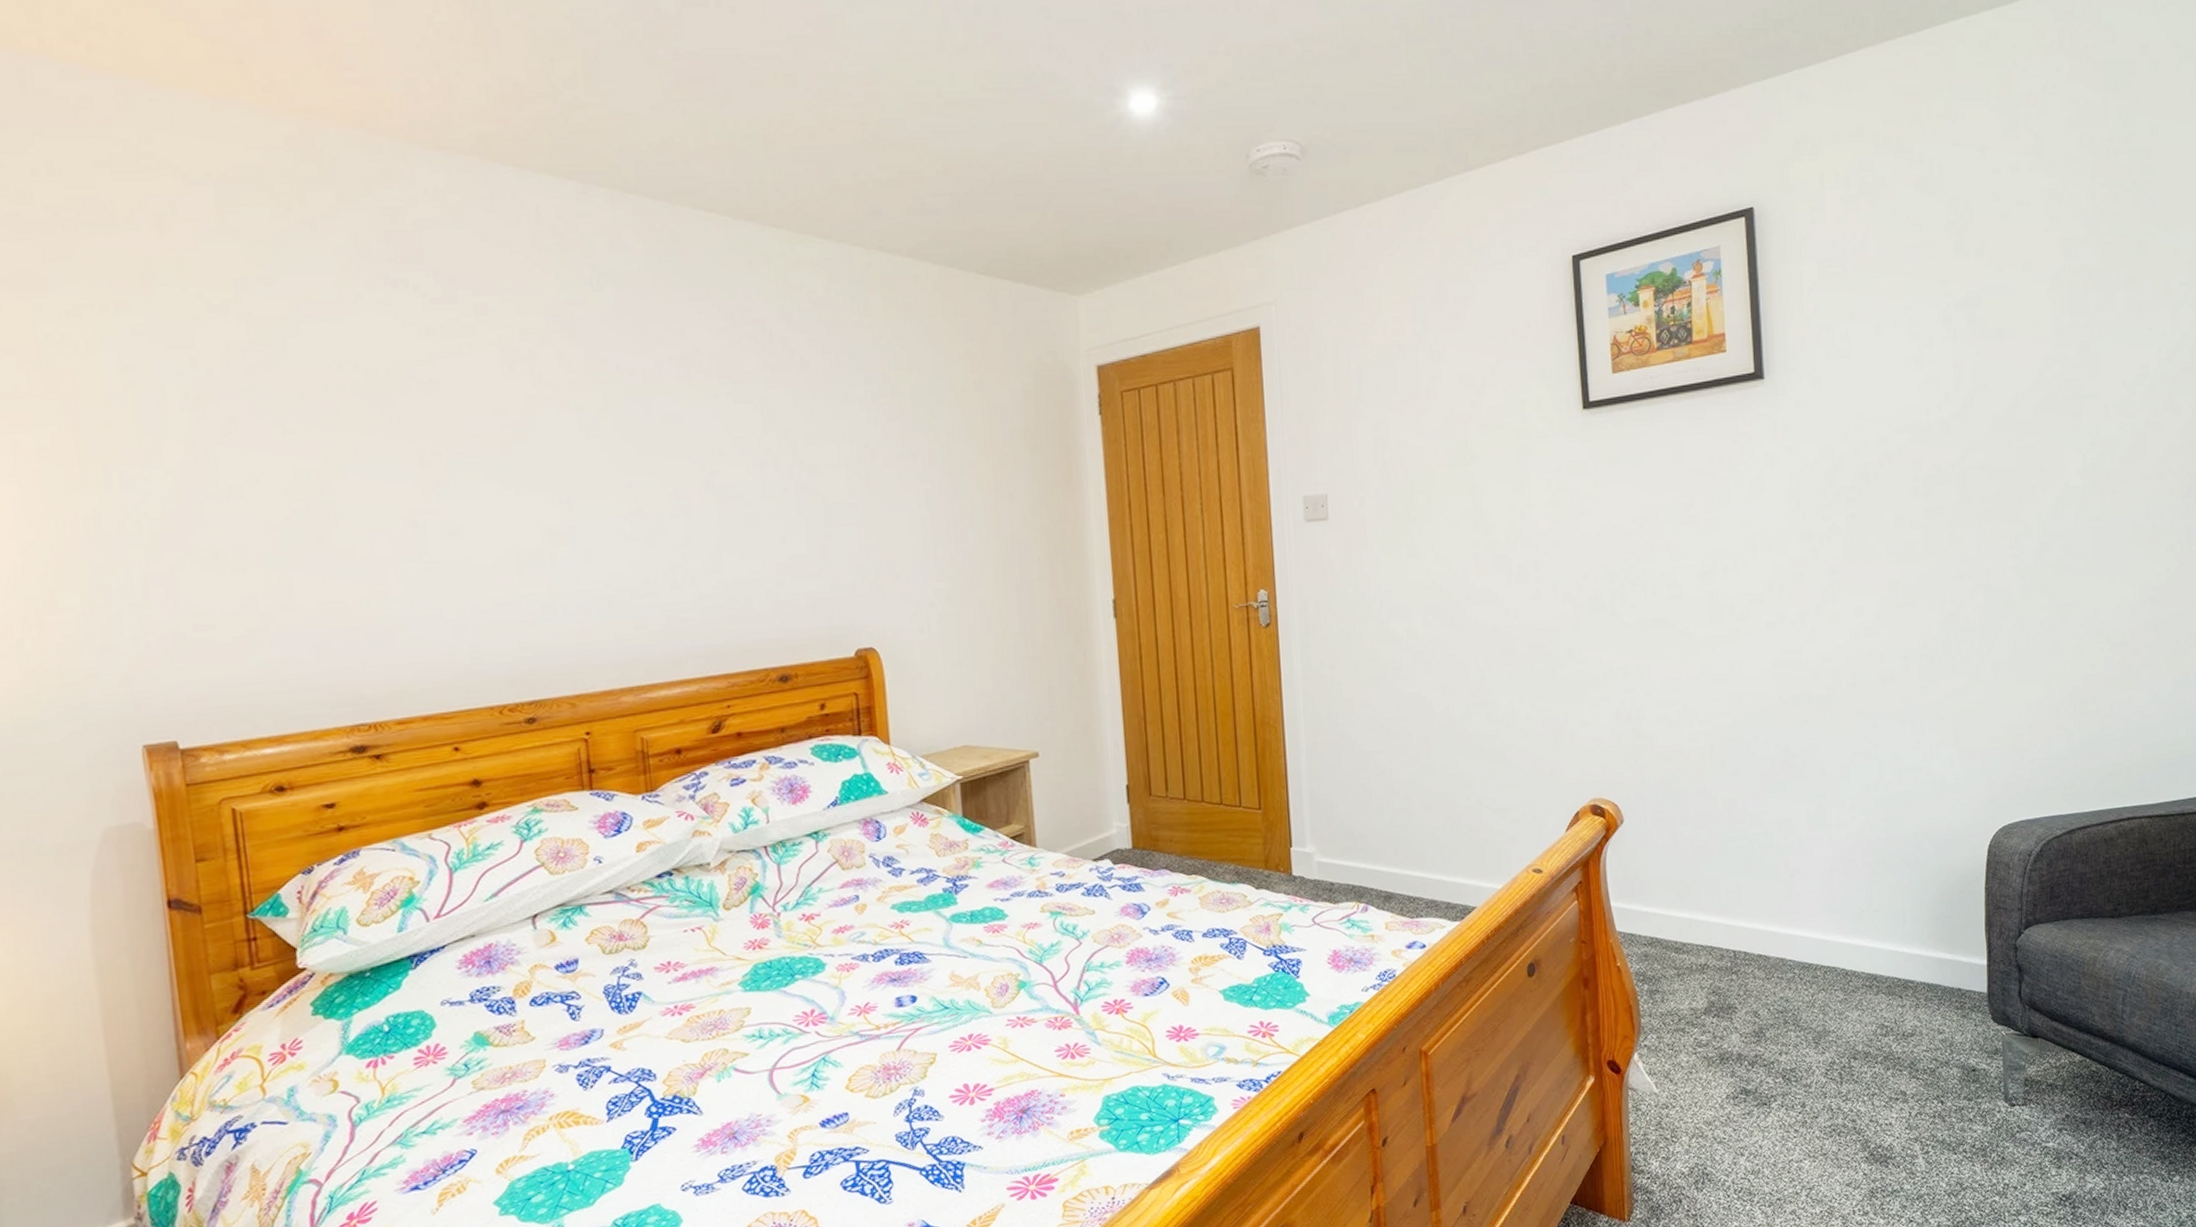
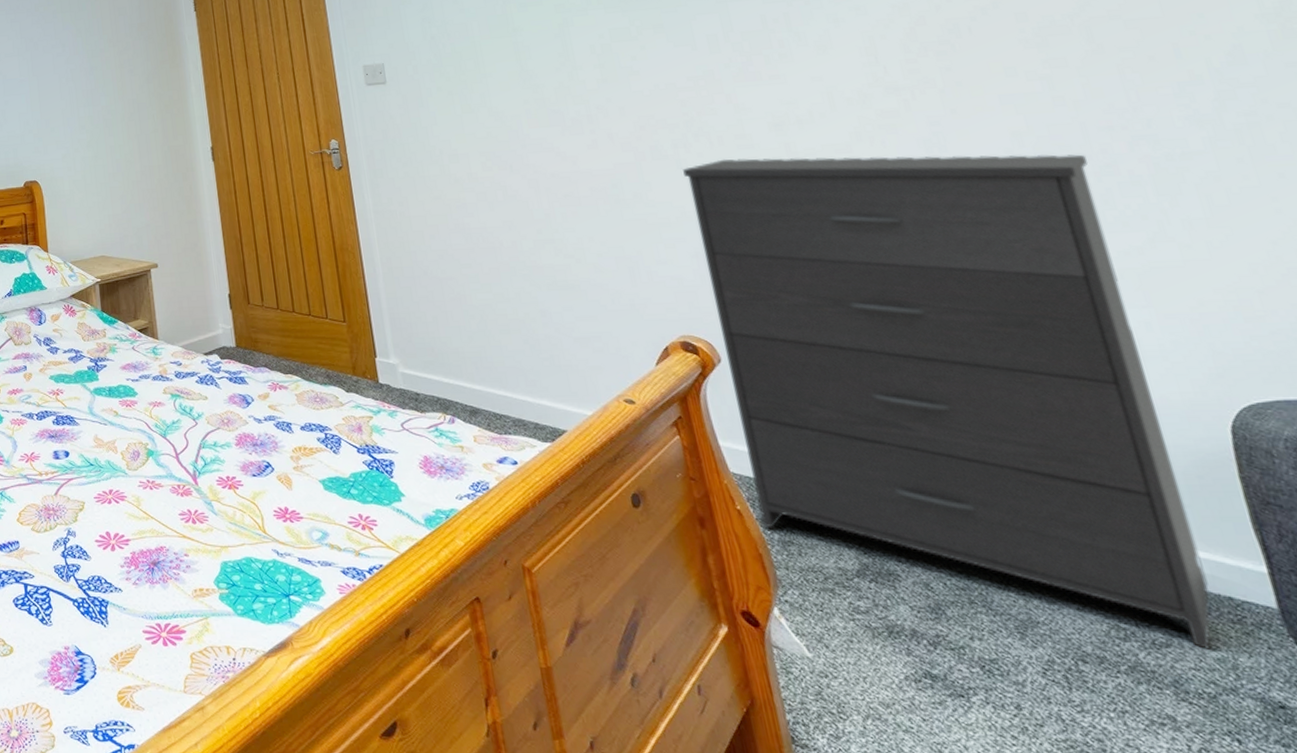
dresser: none [1616,603,1948,1034] -> present [683,154,1212,650]

